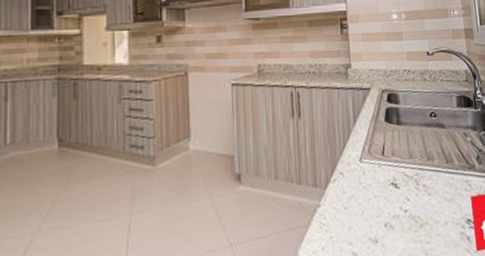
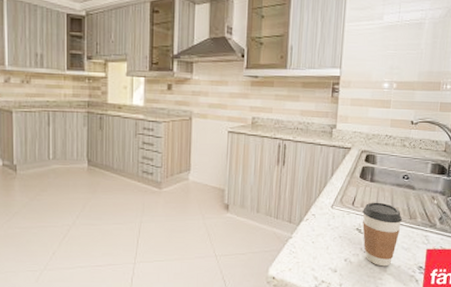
coffee cup: none [394,147,439,227] -> present [362,202,403,267]

